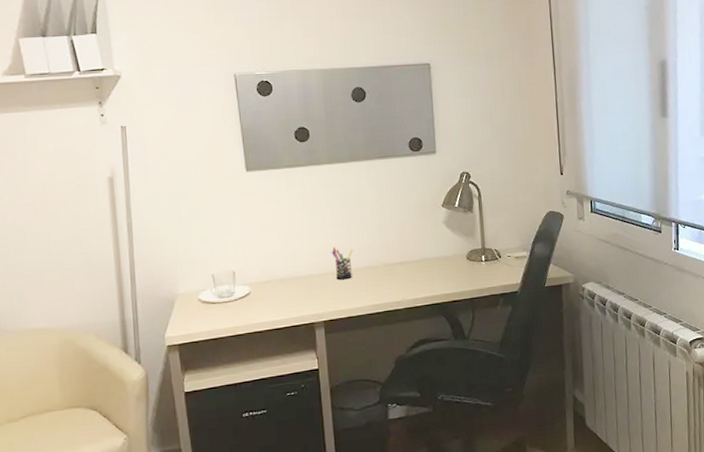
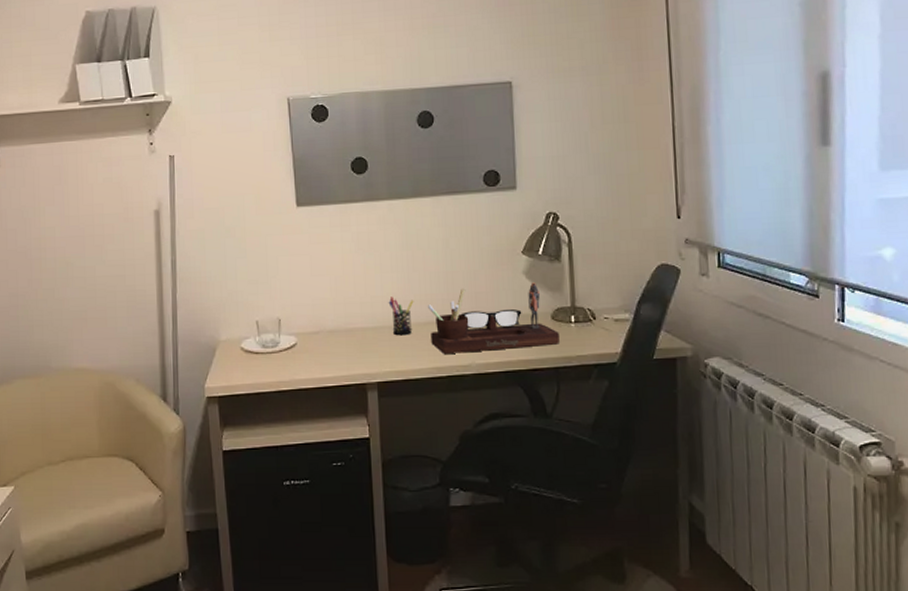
desk organizer: none [364,230,473,293] -> present [427,282,560,354]

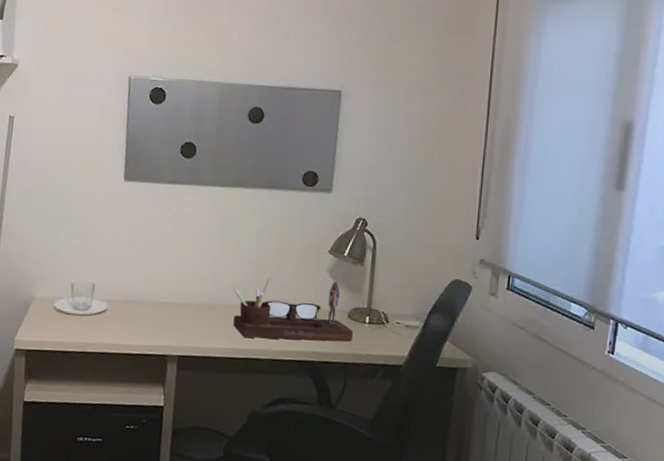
pen holder: present [388,296,414,336] -> none [198,277,223,315]

